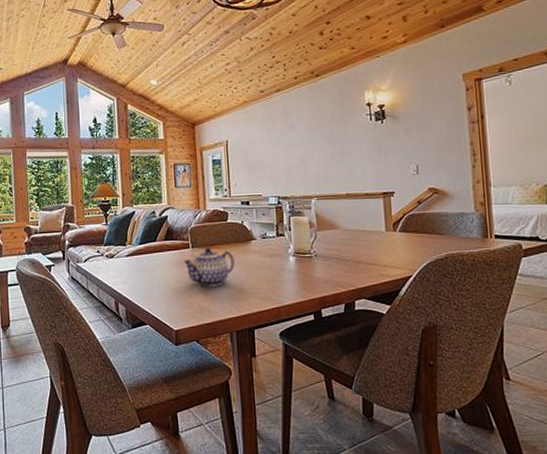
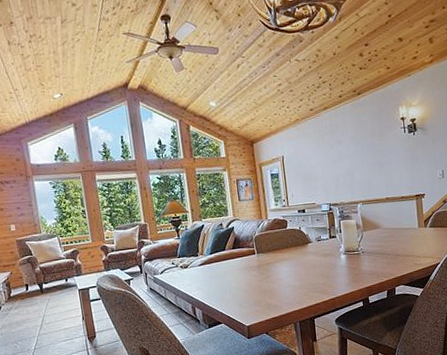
teapot: present [183,247,235,287] -> none [250,252,295,287]

